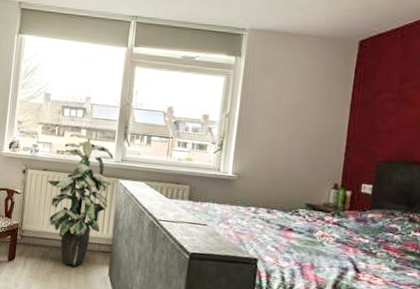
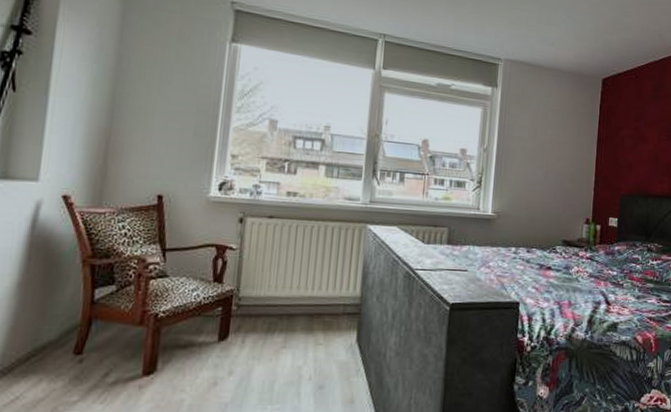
indoor plant: present [47,133,114,266] -> none [274,170,360,336]

